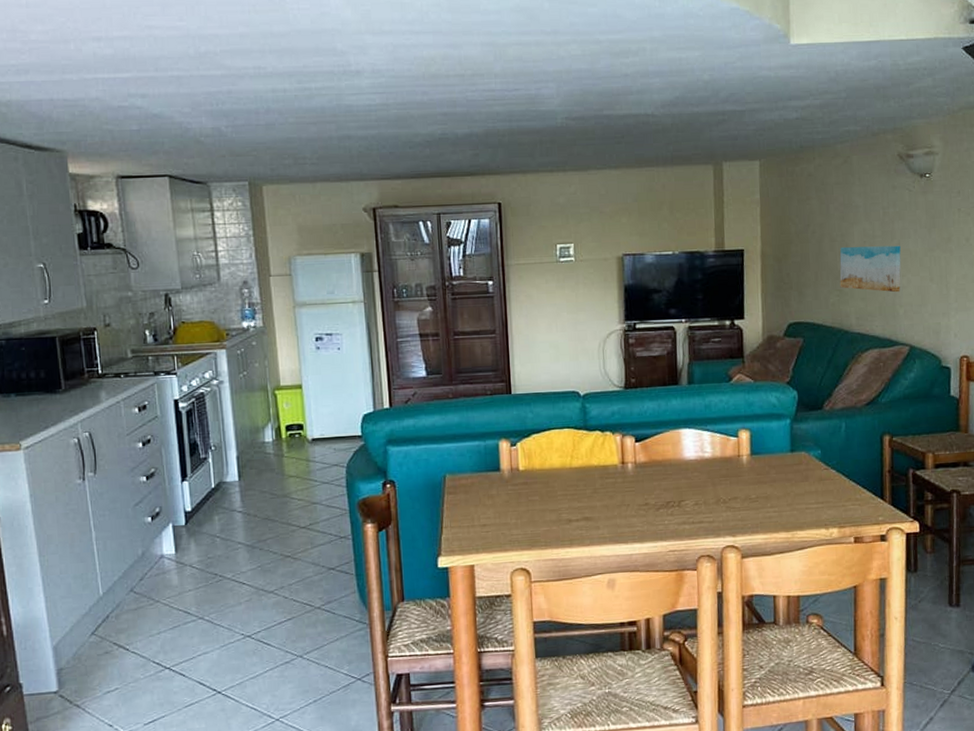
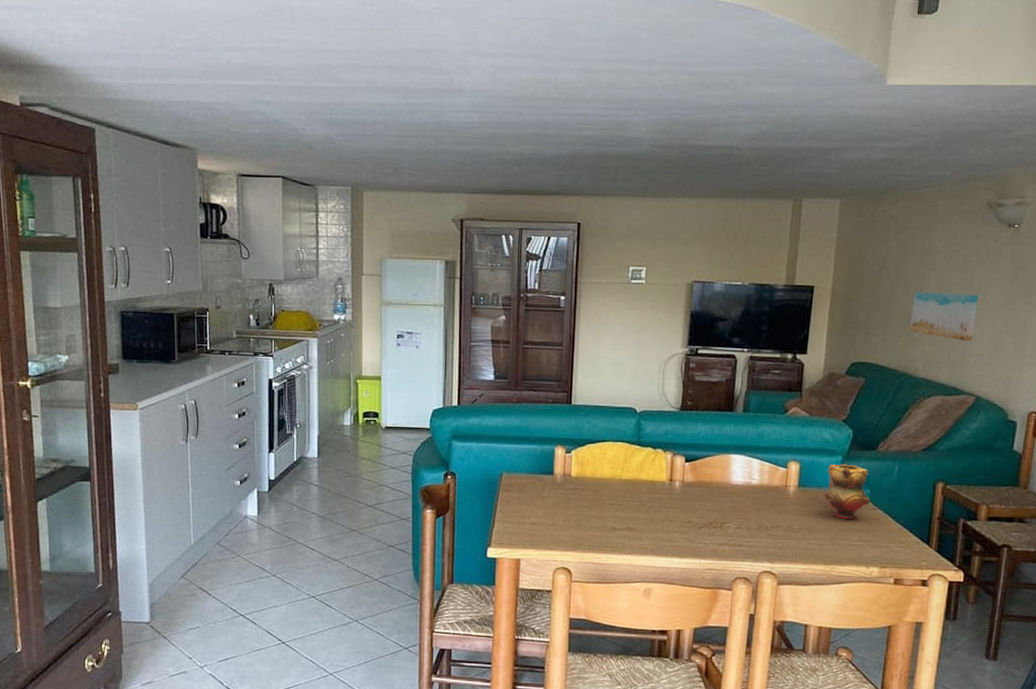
teapot: none [777,427,822,483] -> present [824,463,870,519]

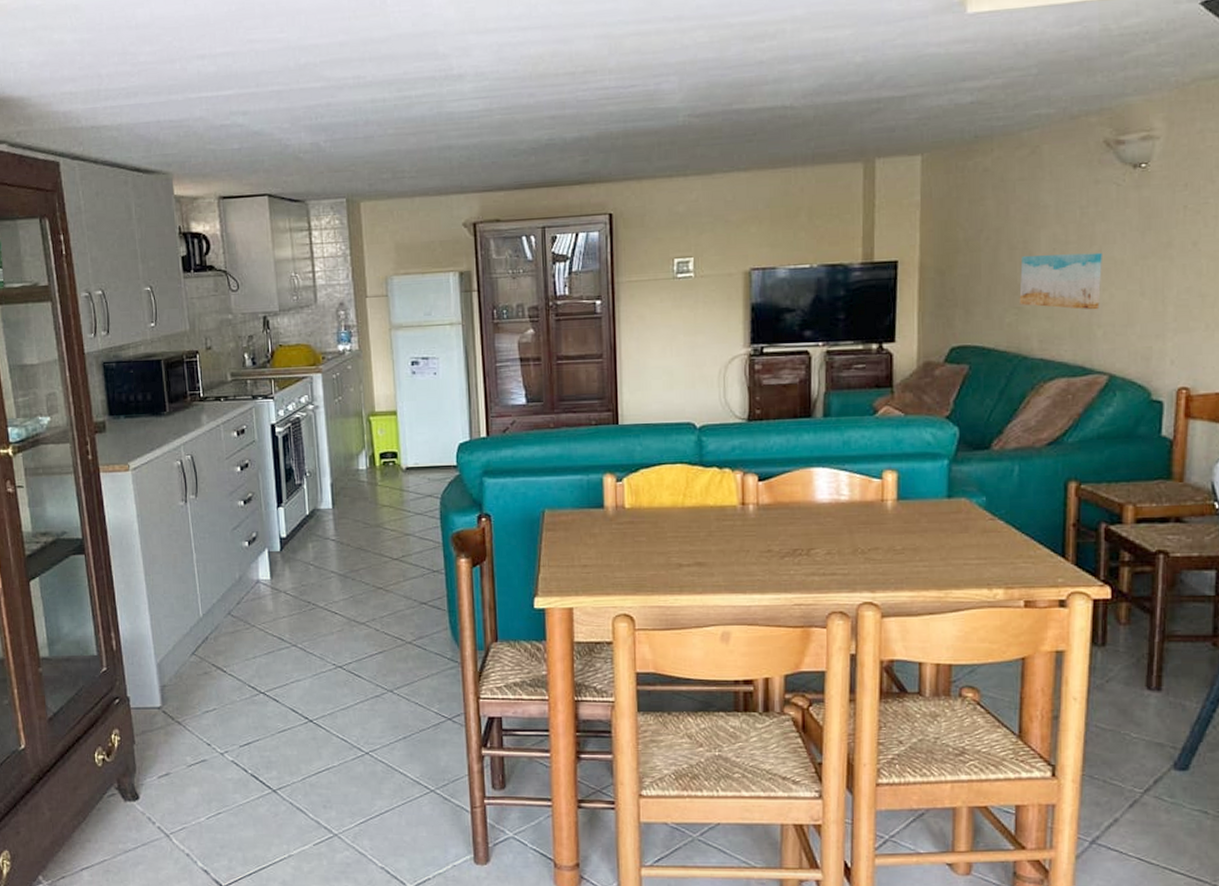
teapot: present [824,463,870,519] -> none [930,468,987,534]

